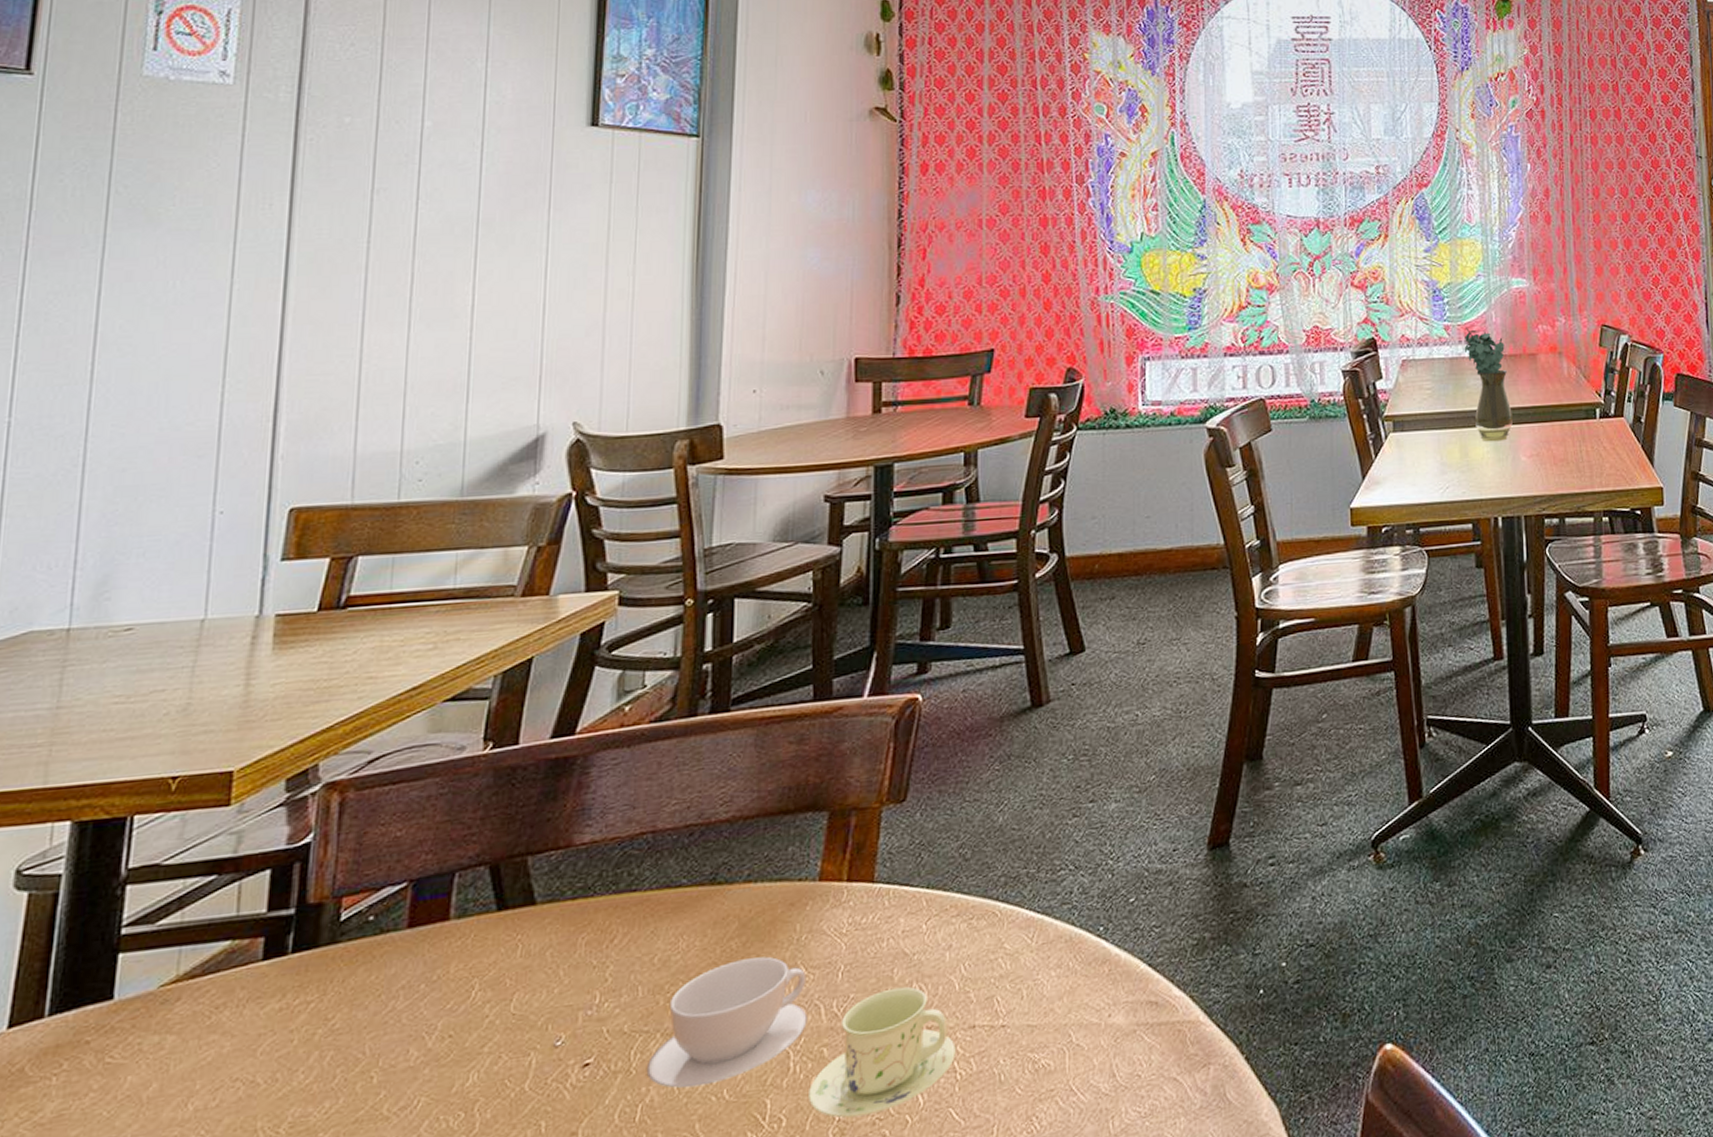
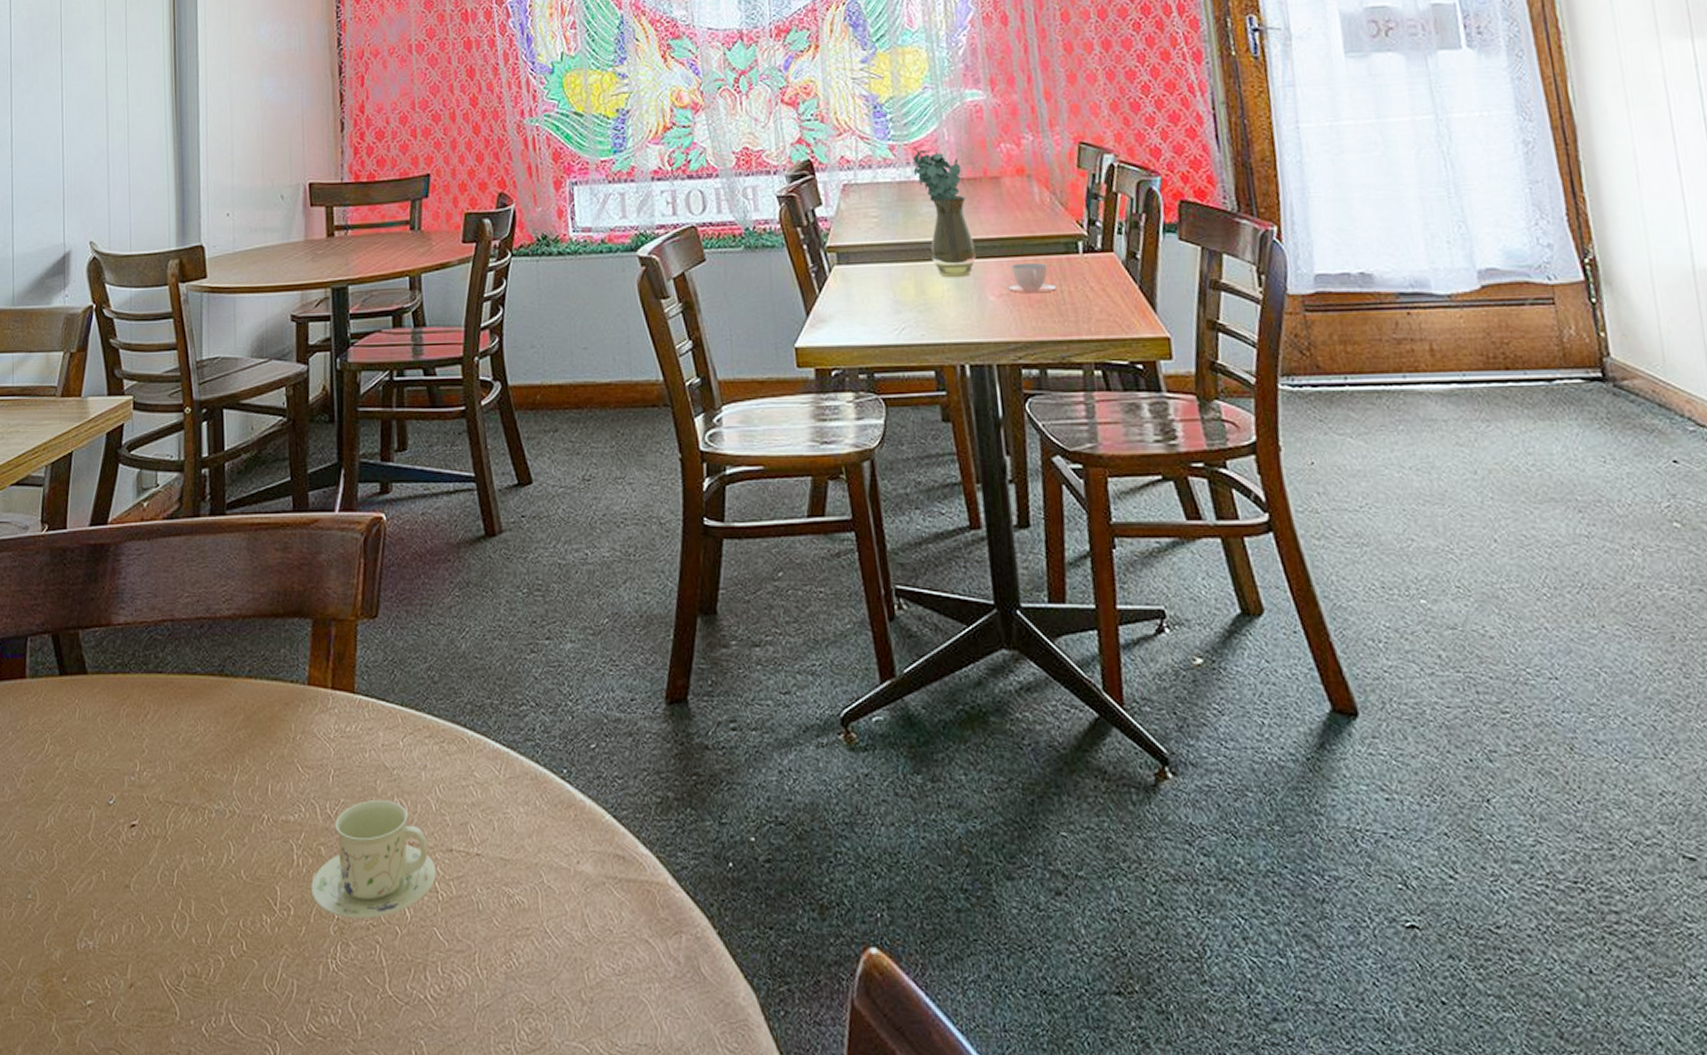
teacup: present [646,956,807,1088] -> none [179,750,306,863]
teacup: none [1537,427,1577,454] -> present [1007,262,1057,294]

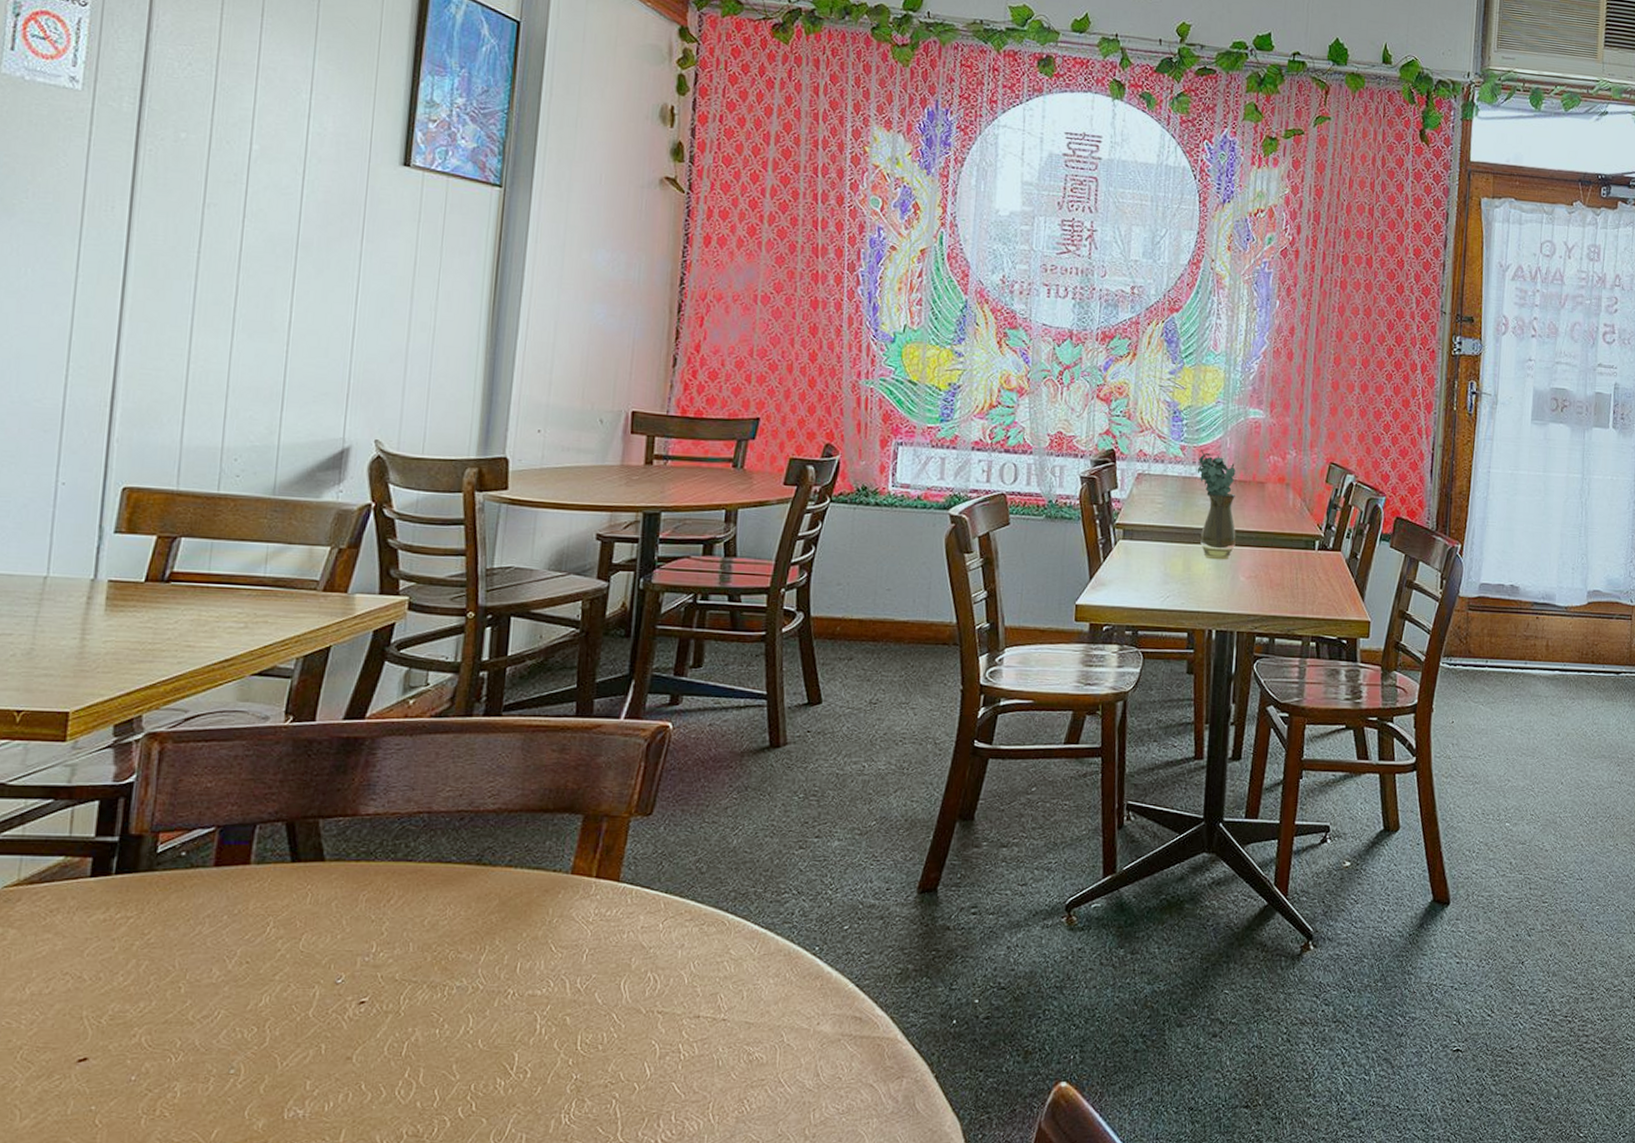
cup and saucer: present [311,799,437,920] -> none [551,974,682,1079]
teacup: present [1007,262,1057,294] -> none [1256,553,1294,579]

